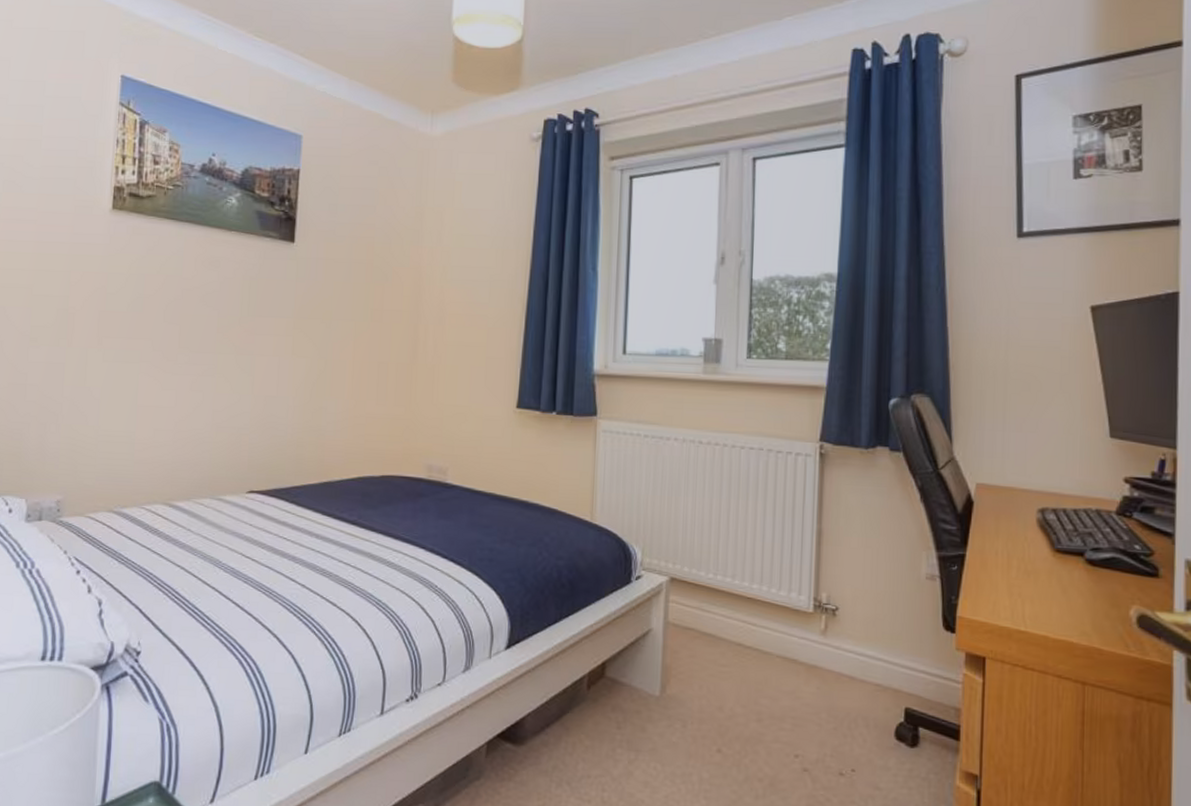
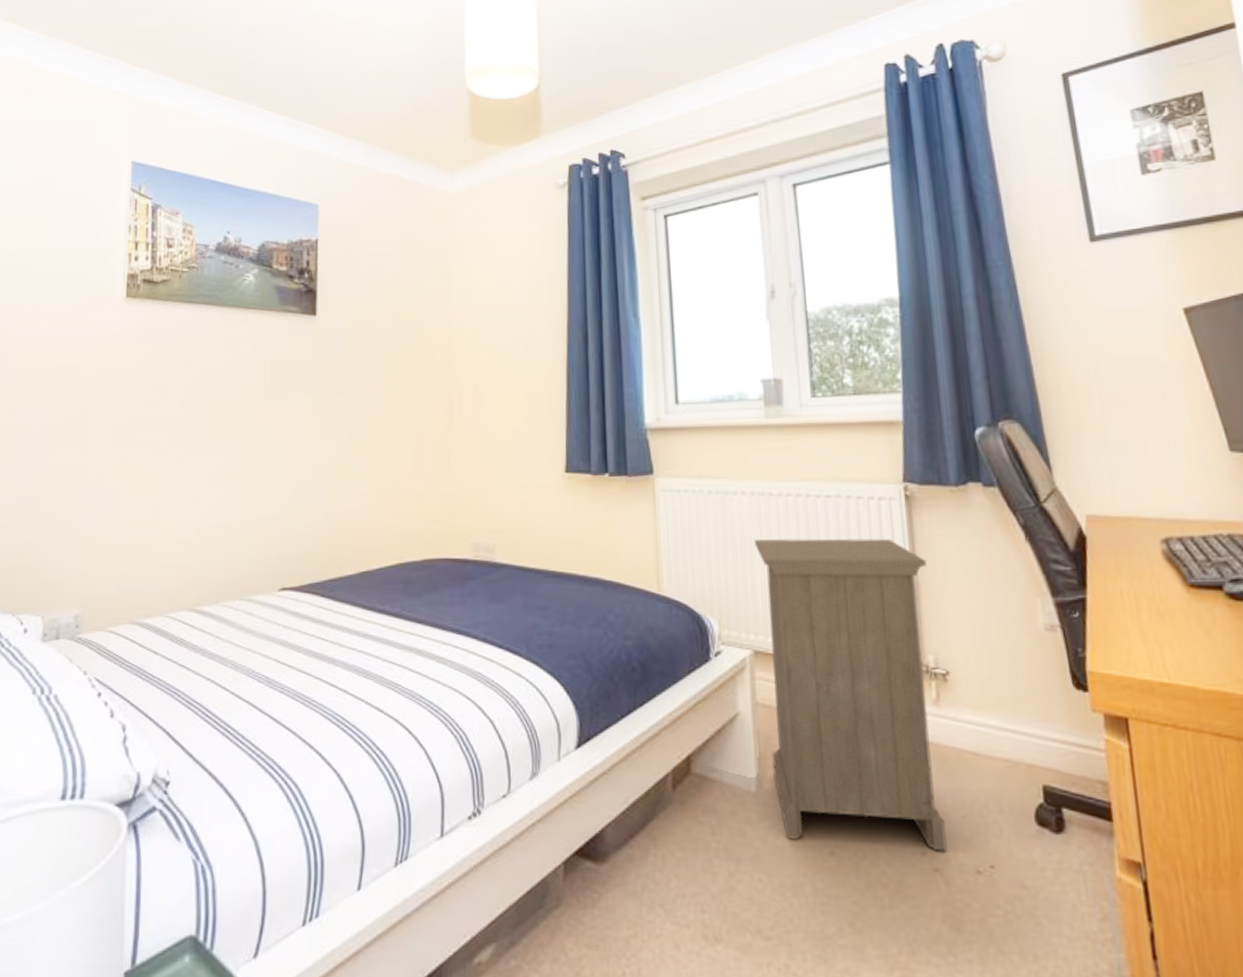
nightstand: none [676,482,831,756] -> present [753,538,947,852]

